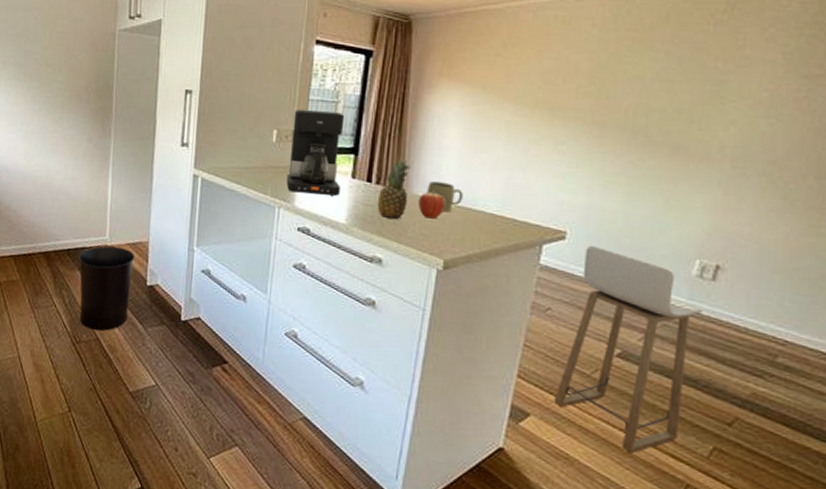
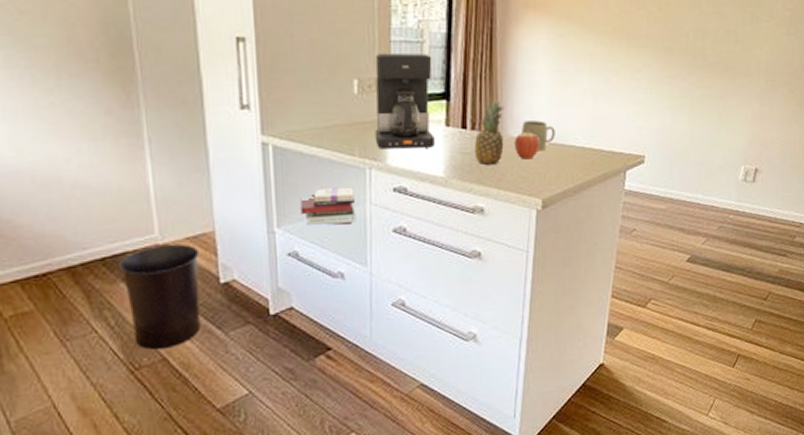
books: none [217,218,263,254] -> present [300,186,357,225]
bar stool: present [553,245,703,453] -> none [641,165,747,340]

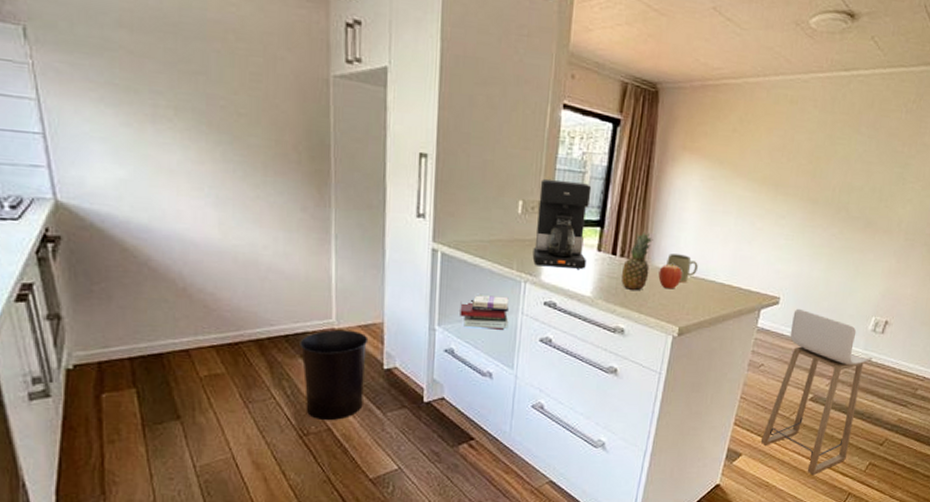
bar stool: none [641,165,747,340] -> present [760,308,873,475]

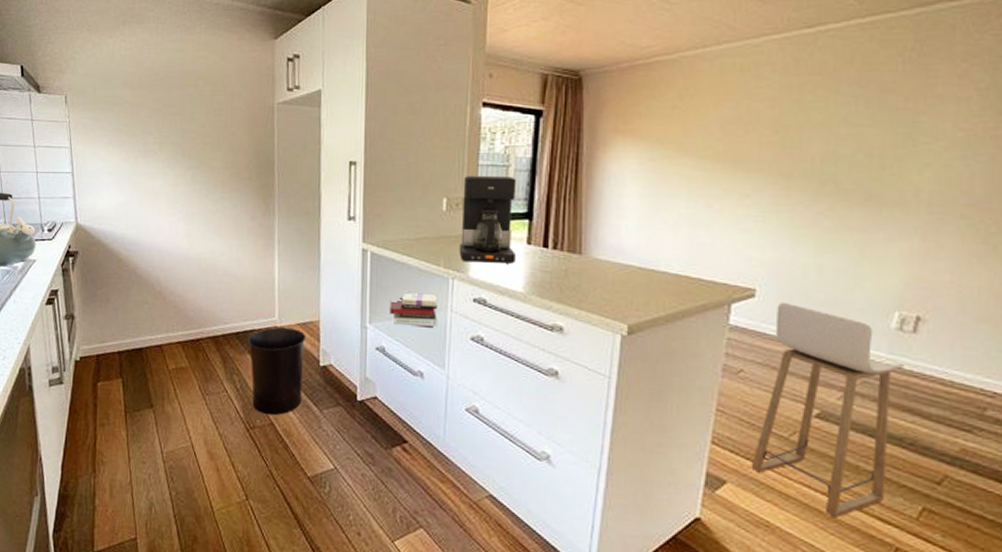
fruit: present [621,231,653,291] -> none [555,221,589,286]
fruit: present [658,264,682,289] -> none [598,254,626,283]
mug: present [666,254,698,283] -> none [606,243,645,275]

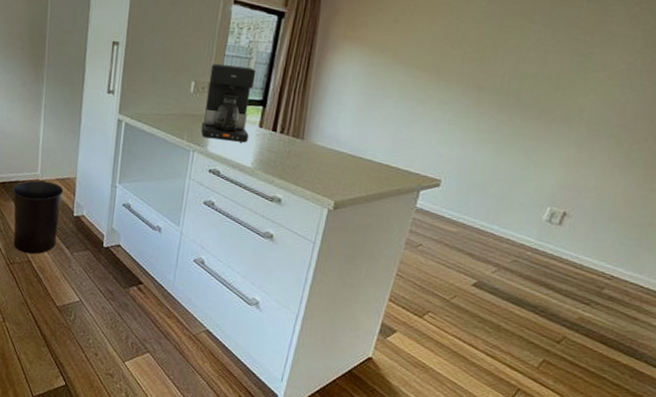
books: present [390,292,438,328] -> none [137,159,179,191]
bar stool: present [751,302,905,517] -> none [417,192,548,363]

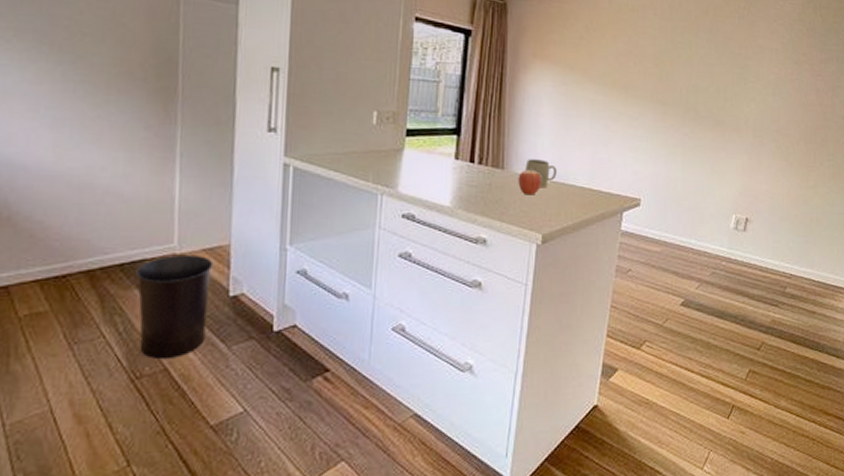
coffee maker: present [201,63,256,143] -> none [389,88,446,178]
fruit: none [316,142,340,166] -> present [518,169,542,195]
mug: none [324,132,356,161] -> present [525,159,557,188]

